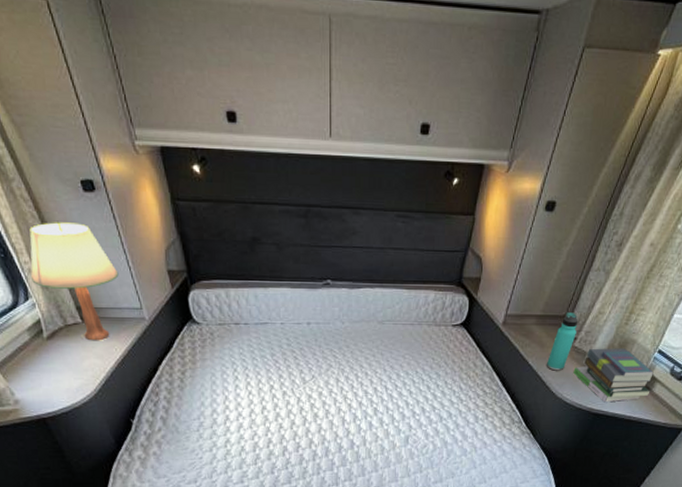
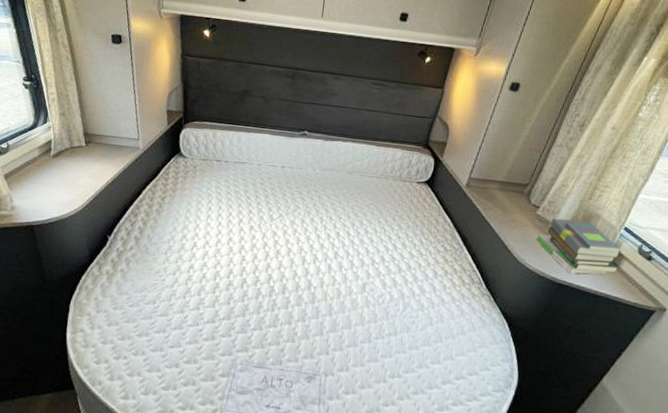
table lamp: present [29,221,119,341] -> none [52,63,126,163]
thermos bottle: present [546,311,579,371] -> none [508,181,542,237]

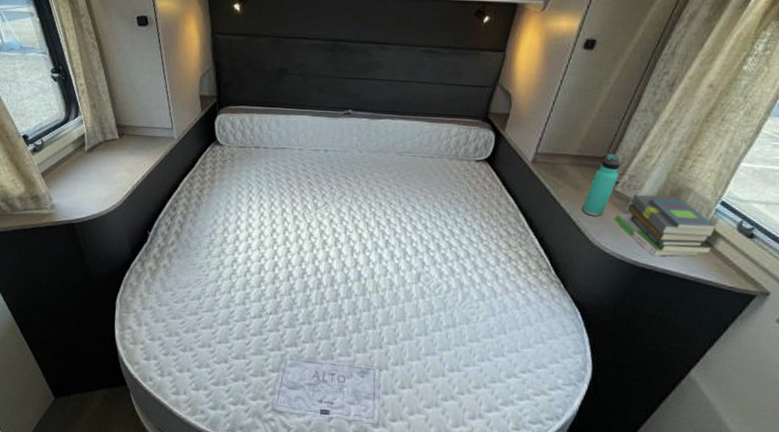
thermos bottle: none [508,181,542,237] -> present [581,153,621,217]

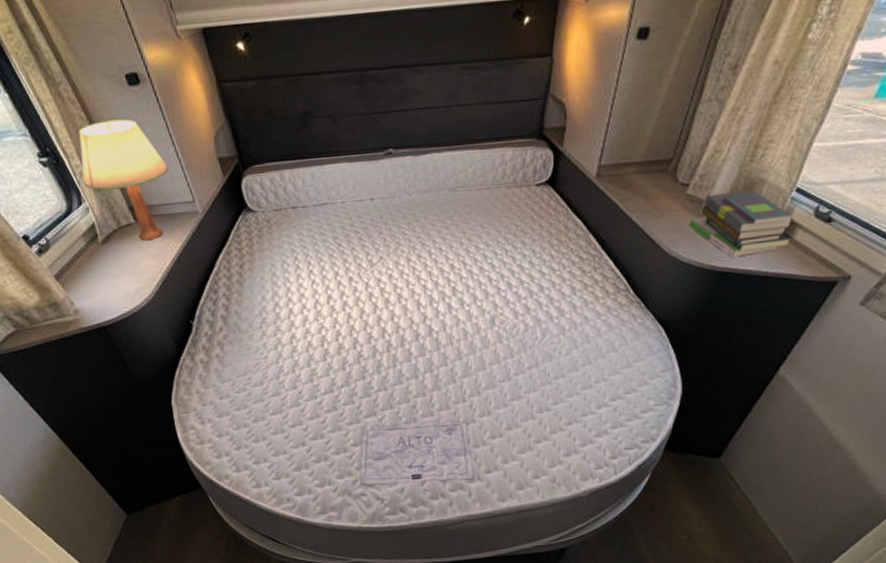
table lamp: none [82,50,157,156] -> present [78,119,169,241]
thermos bottle: present [581,153,621,217] -> none [653,153,690,226]

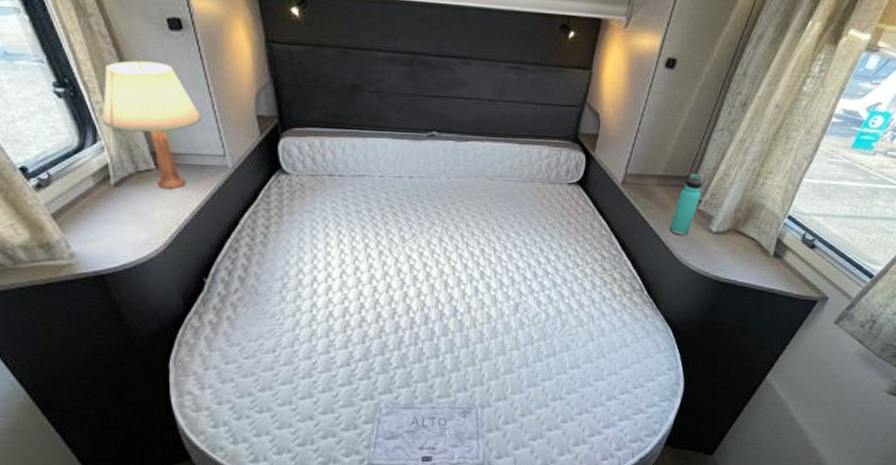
thermos bottle: none [653,153,690,226] -> present [669,172,703,235]
books: present [689,190,792,258] -> none [698,212,784,271]

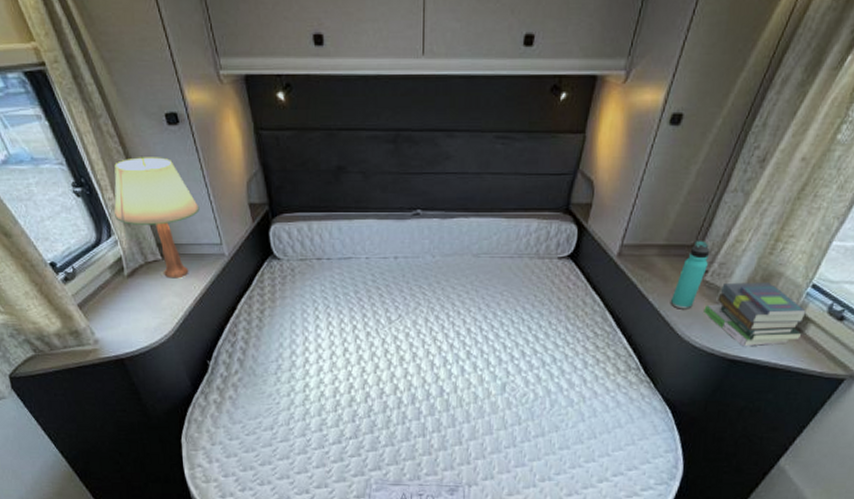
books: none [698,212,784,271] -> present [704,282,806,347]

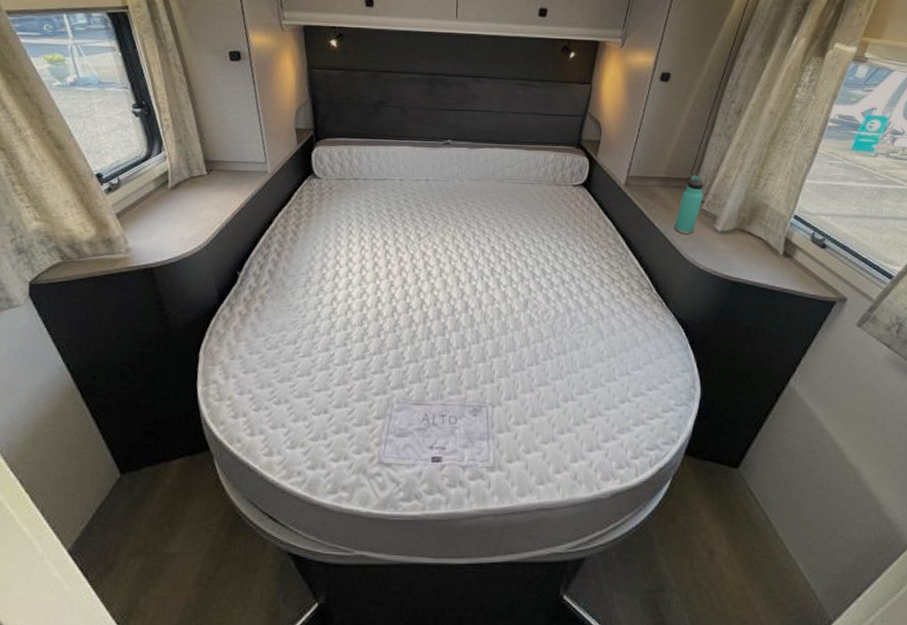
table lamp: present [114,156,200,279] -> none [167,84,250,193]
books: present [704,282,806,347] -> none [704,211,793,270]

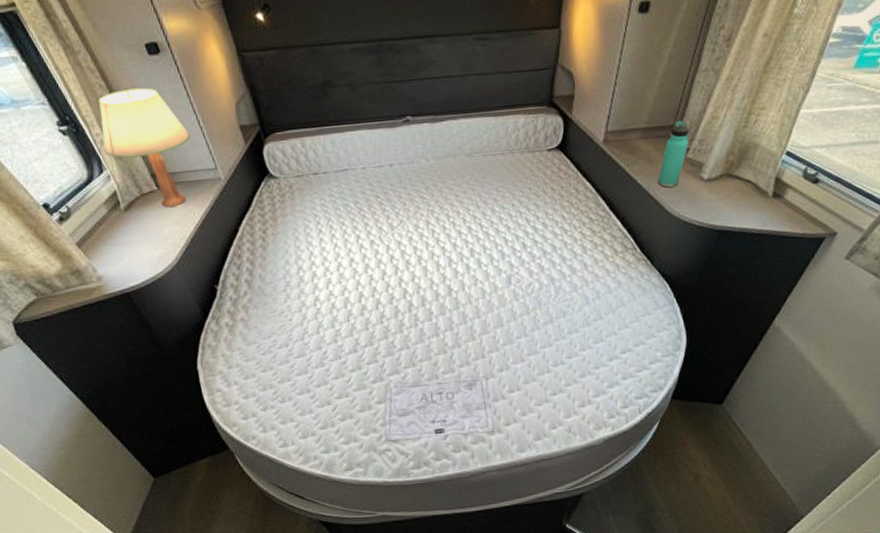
table lamp: none [167,84,250,193] -> present [98,88,191,208]

